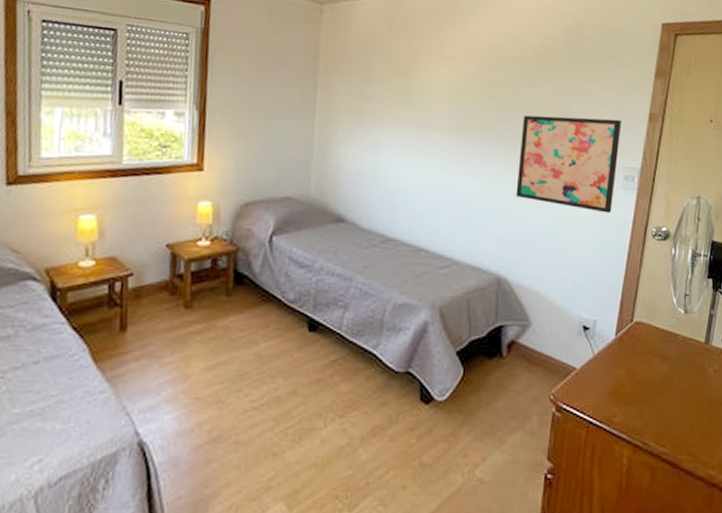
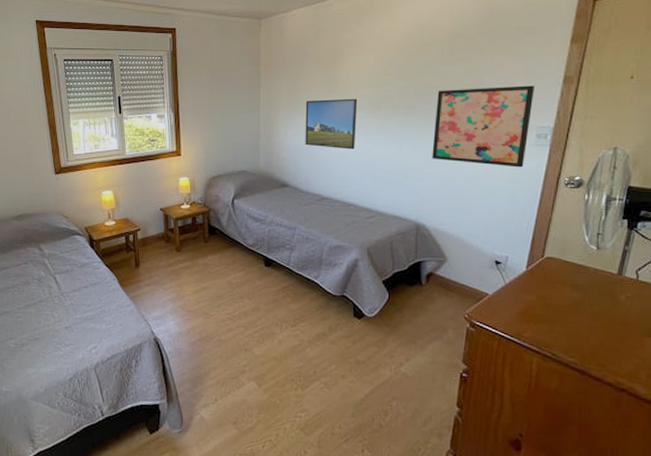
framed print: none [369,112,435,179] -> present [305,98,358,150]

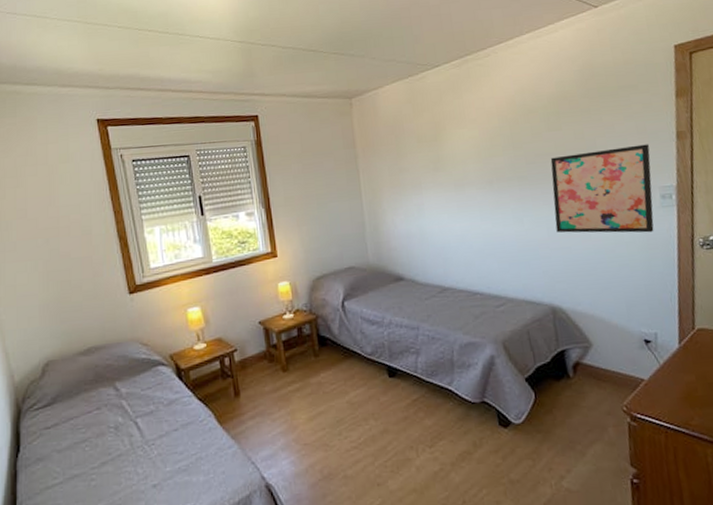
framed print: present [305,98,358,150] -> none [411,174,472,232]

